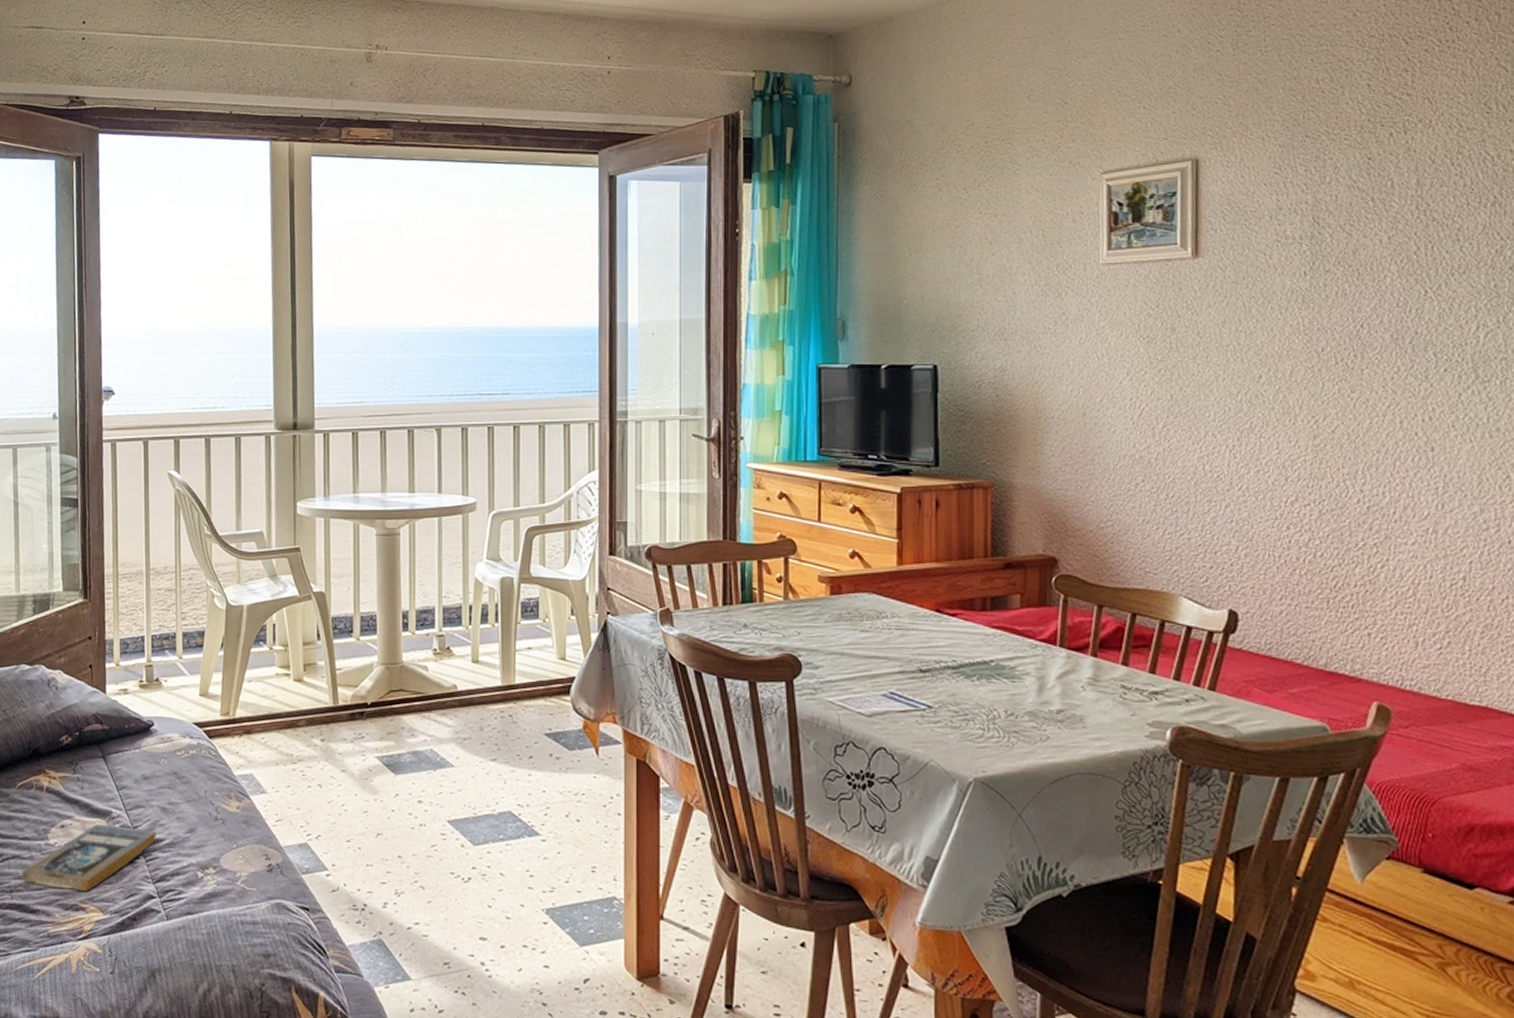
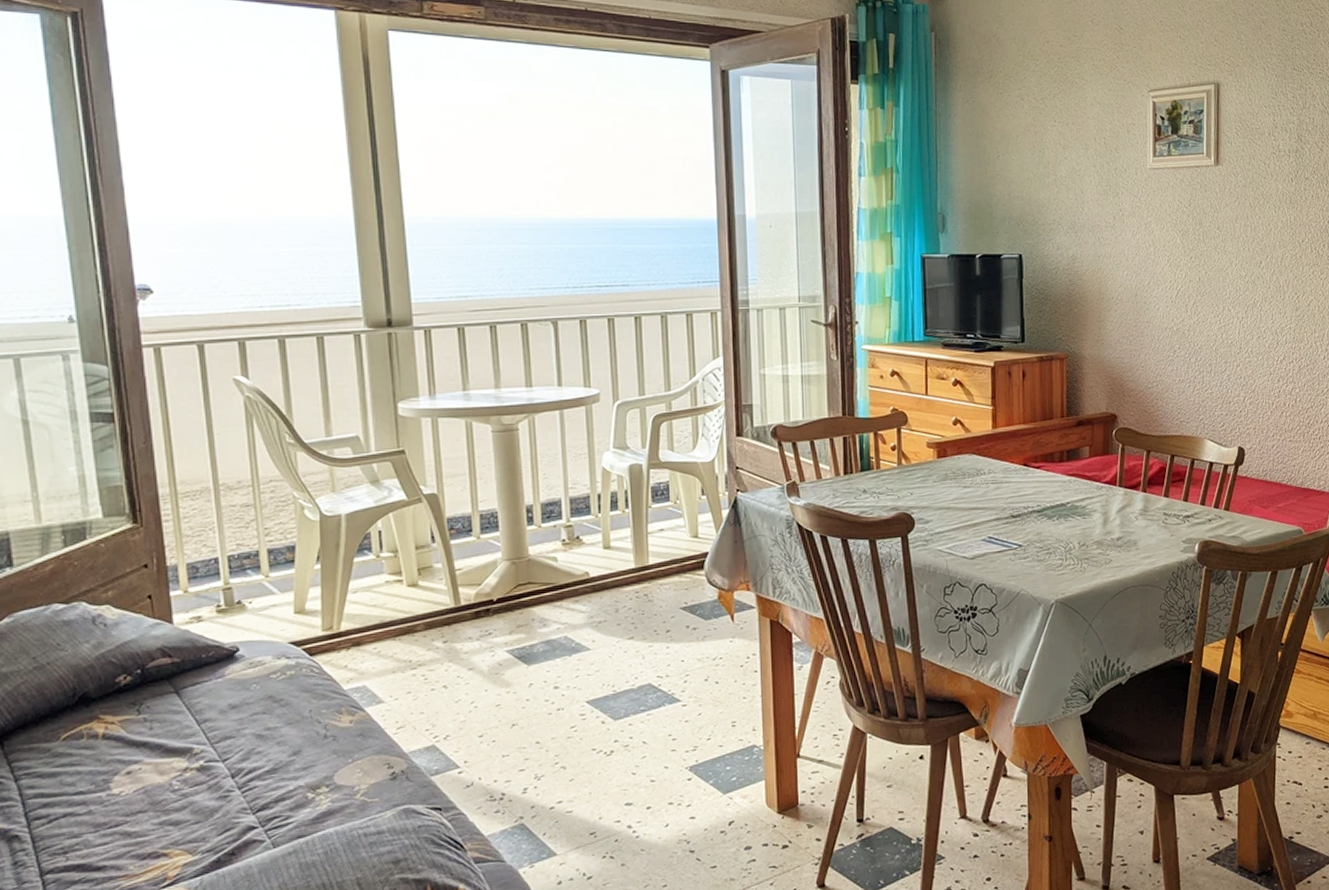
book: present [21,824,157,892] -> none [78,759,253,840]

